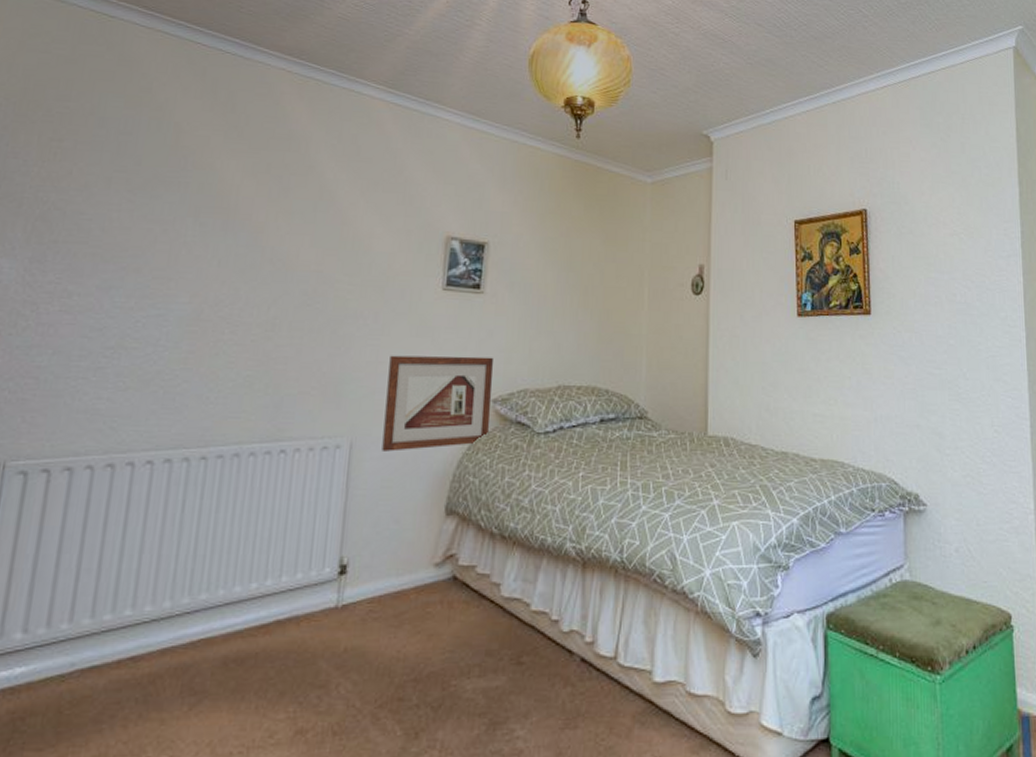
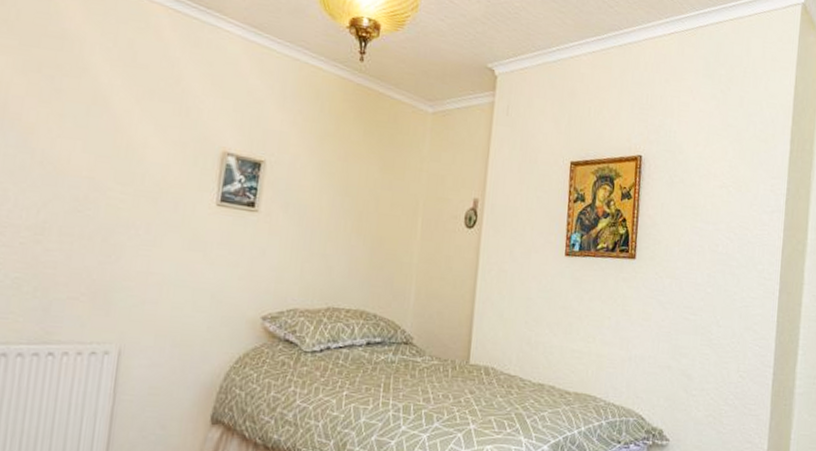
picture frame: present [382,355,493,452] -> none [150,267,265,361]

